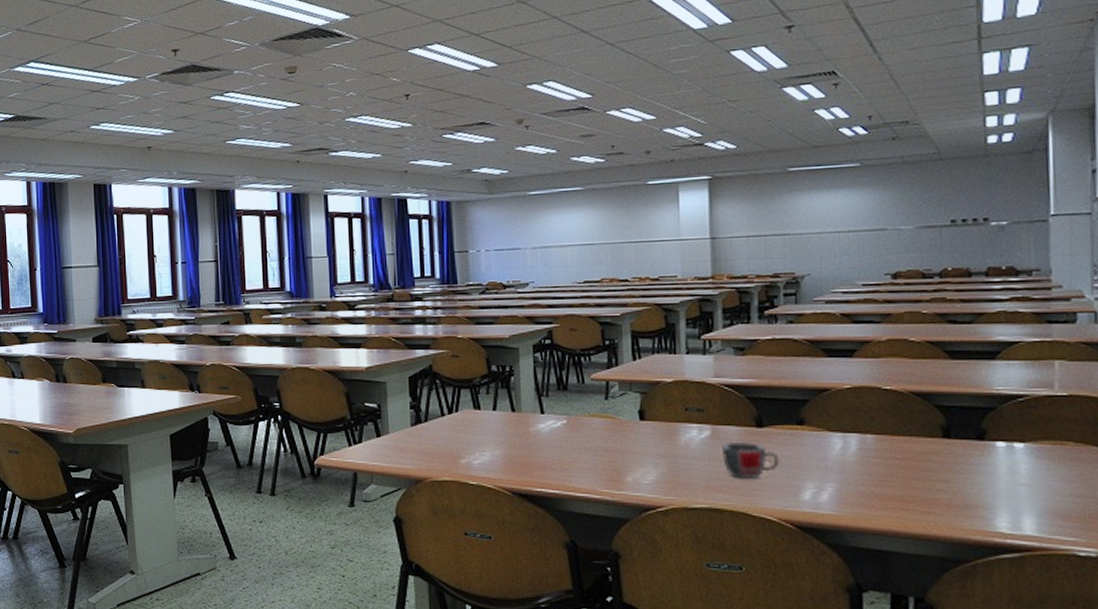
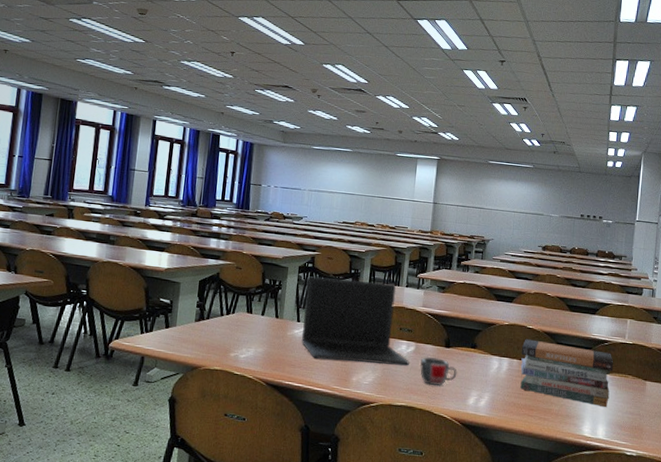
laptop: none [547,352,705,457] -> present [302,276,409,366]
book stack: none [878,404,1039,489] -> present [520,339,614,407]

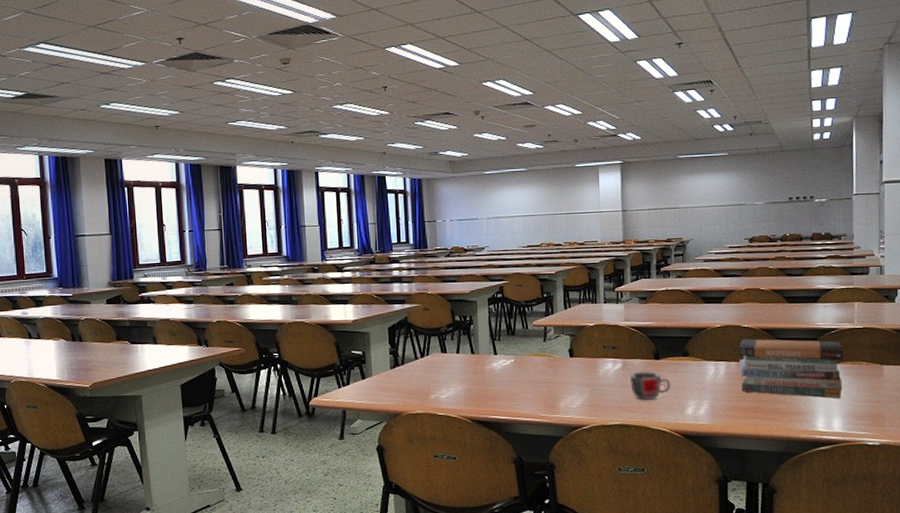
laptop: present [302,276,409,366] -> none [499,302,618,389]

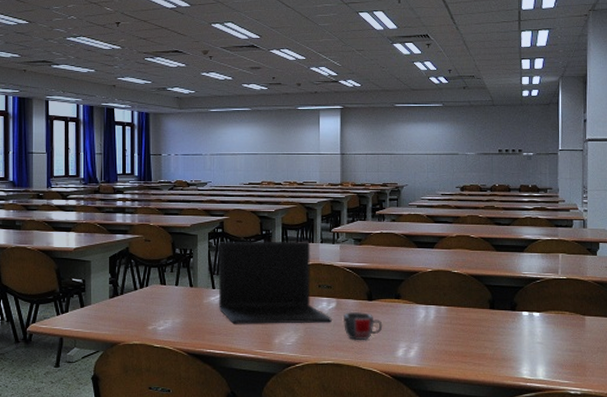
laptop: none [499,302,618,389] -> present [219,241,332,324]
book stack: present [739,338,844,398] -> none [449,284,548,346]

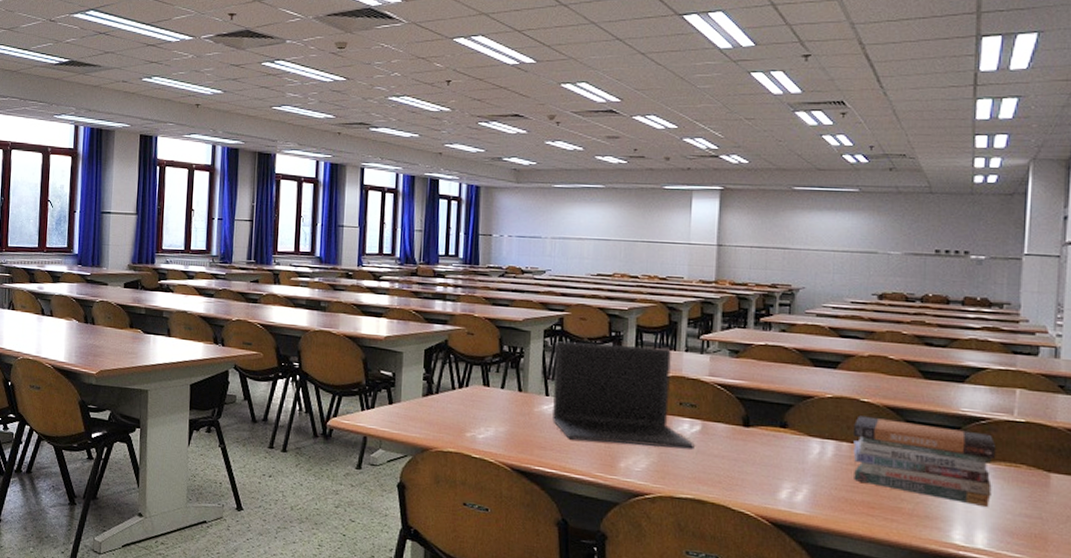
mug: present [342,311,383,341] -> none [709,437,762,476]
book stack: none [449,284,548,346] -> present [853,415,997,507]

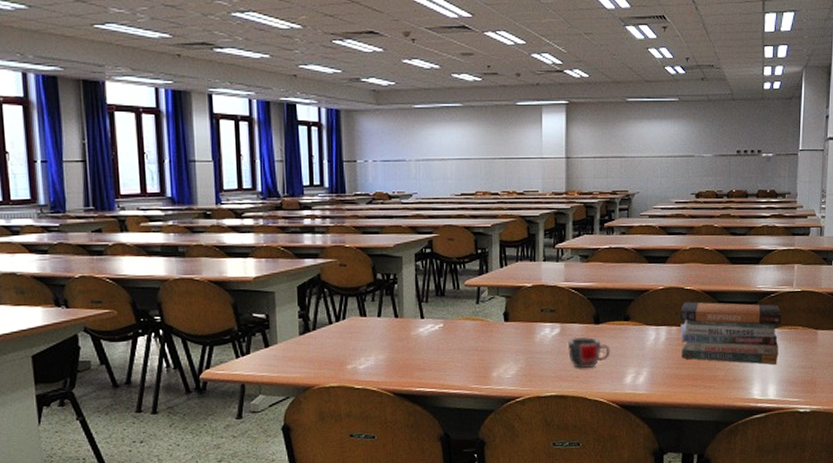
laptop: present [553,341,695,449] -> none [428,259,555,358]
mug: none [709,437,762,476] -> present [567,337,610,369]

